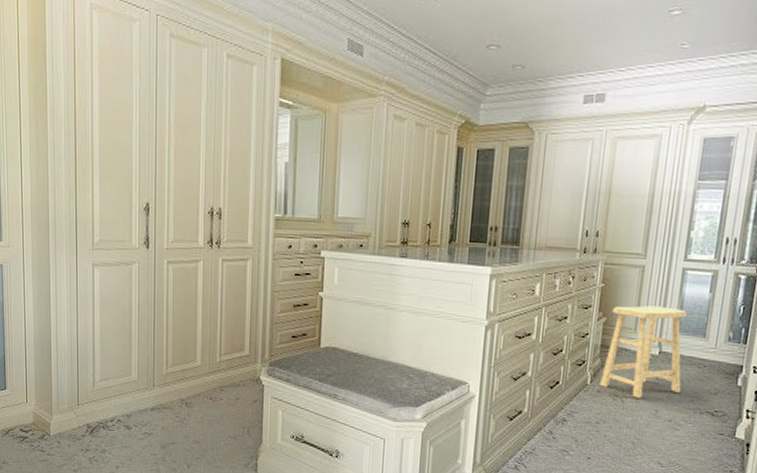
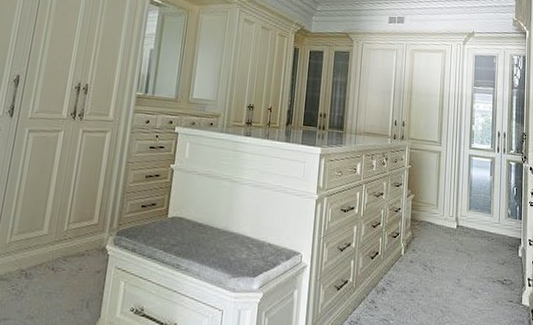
stool: present [600,305,687,398] -> none [412,185,476,268]

